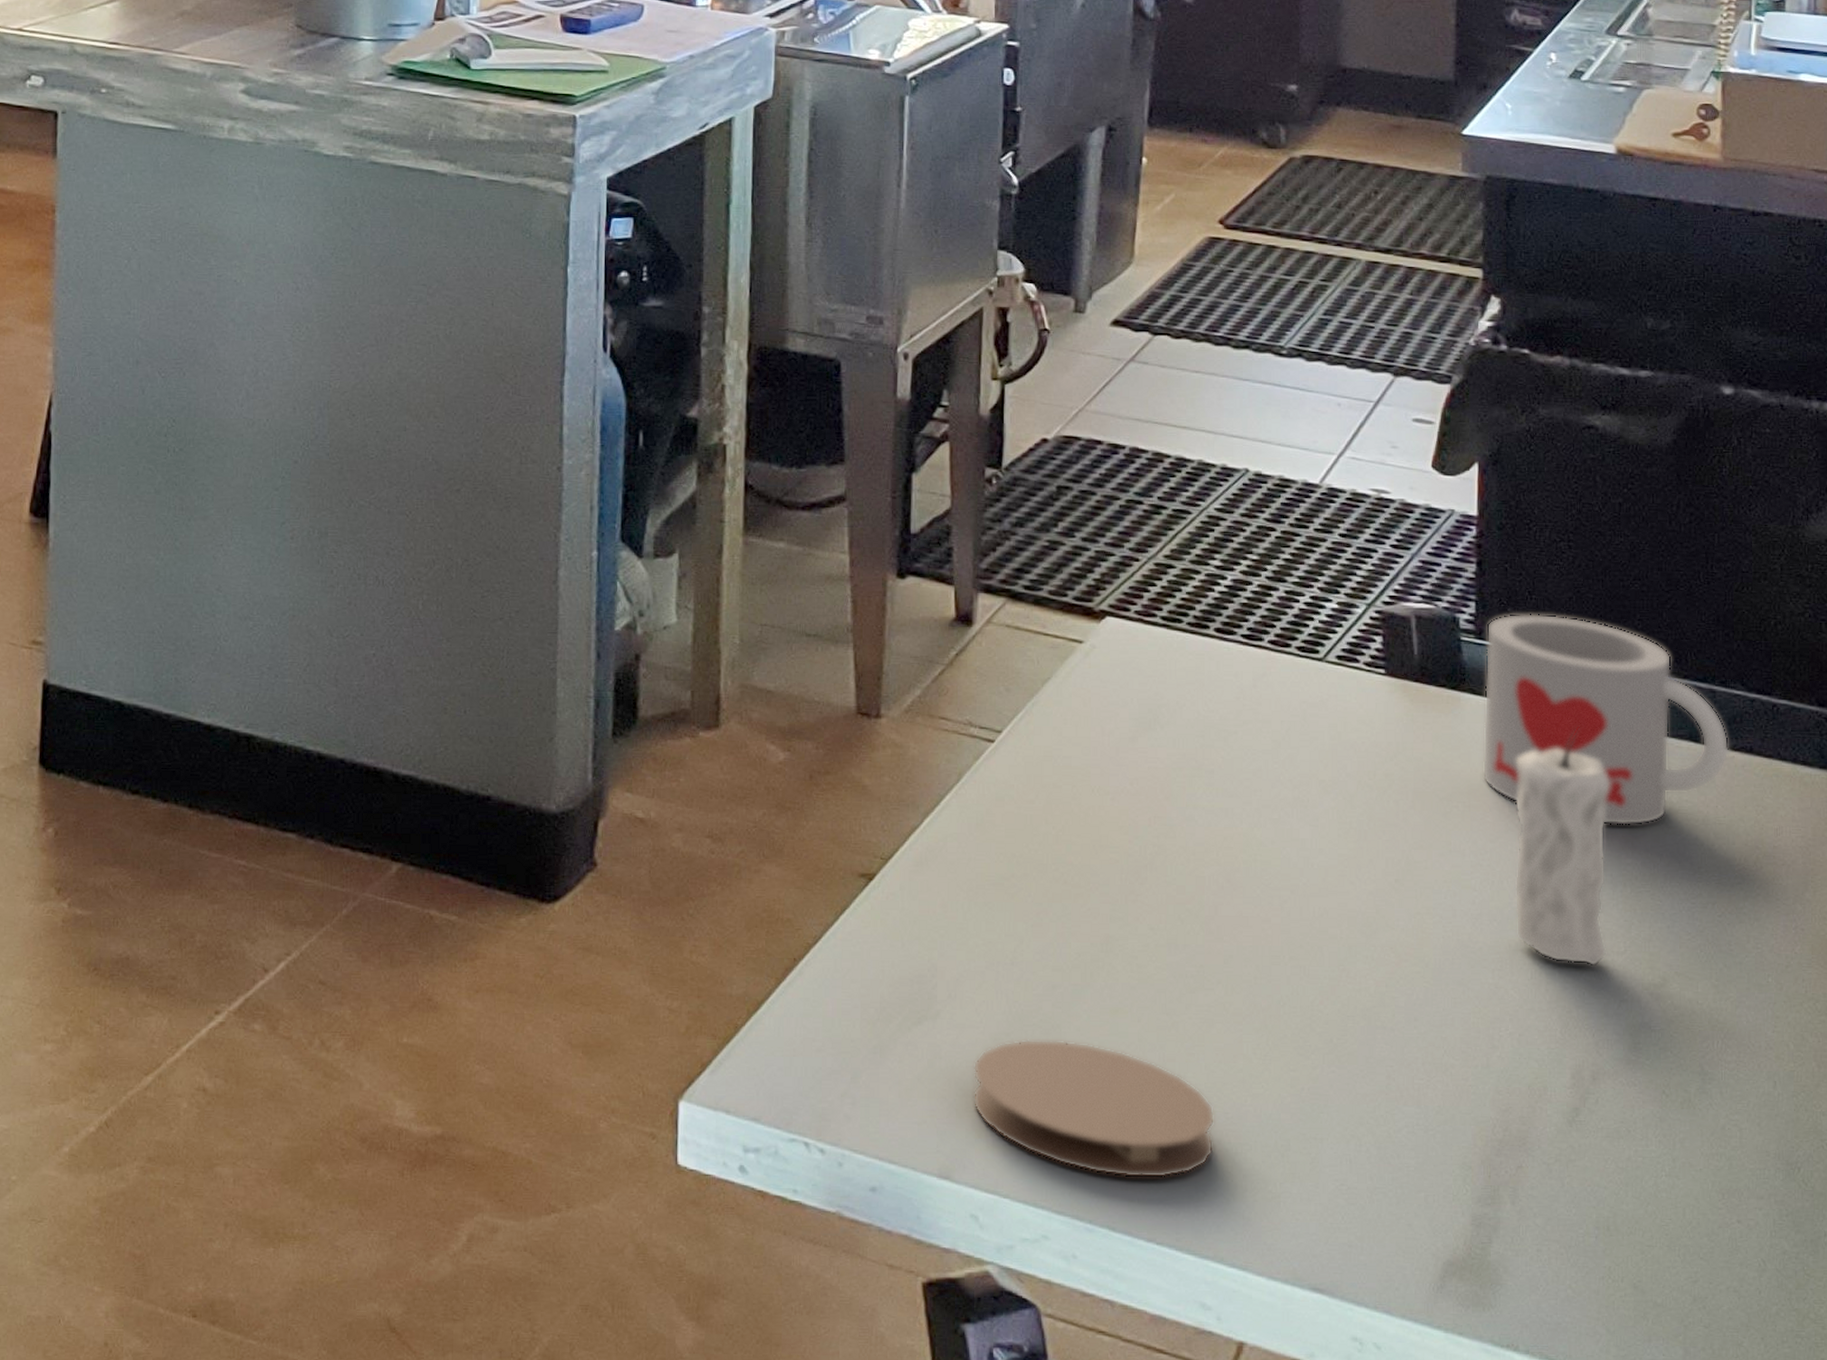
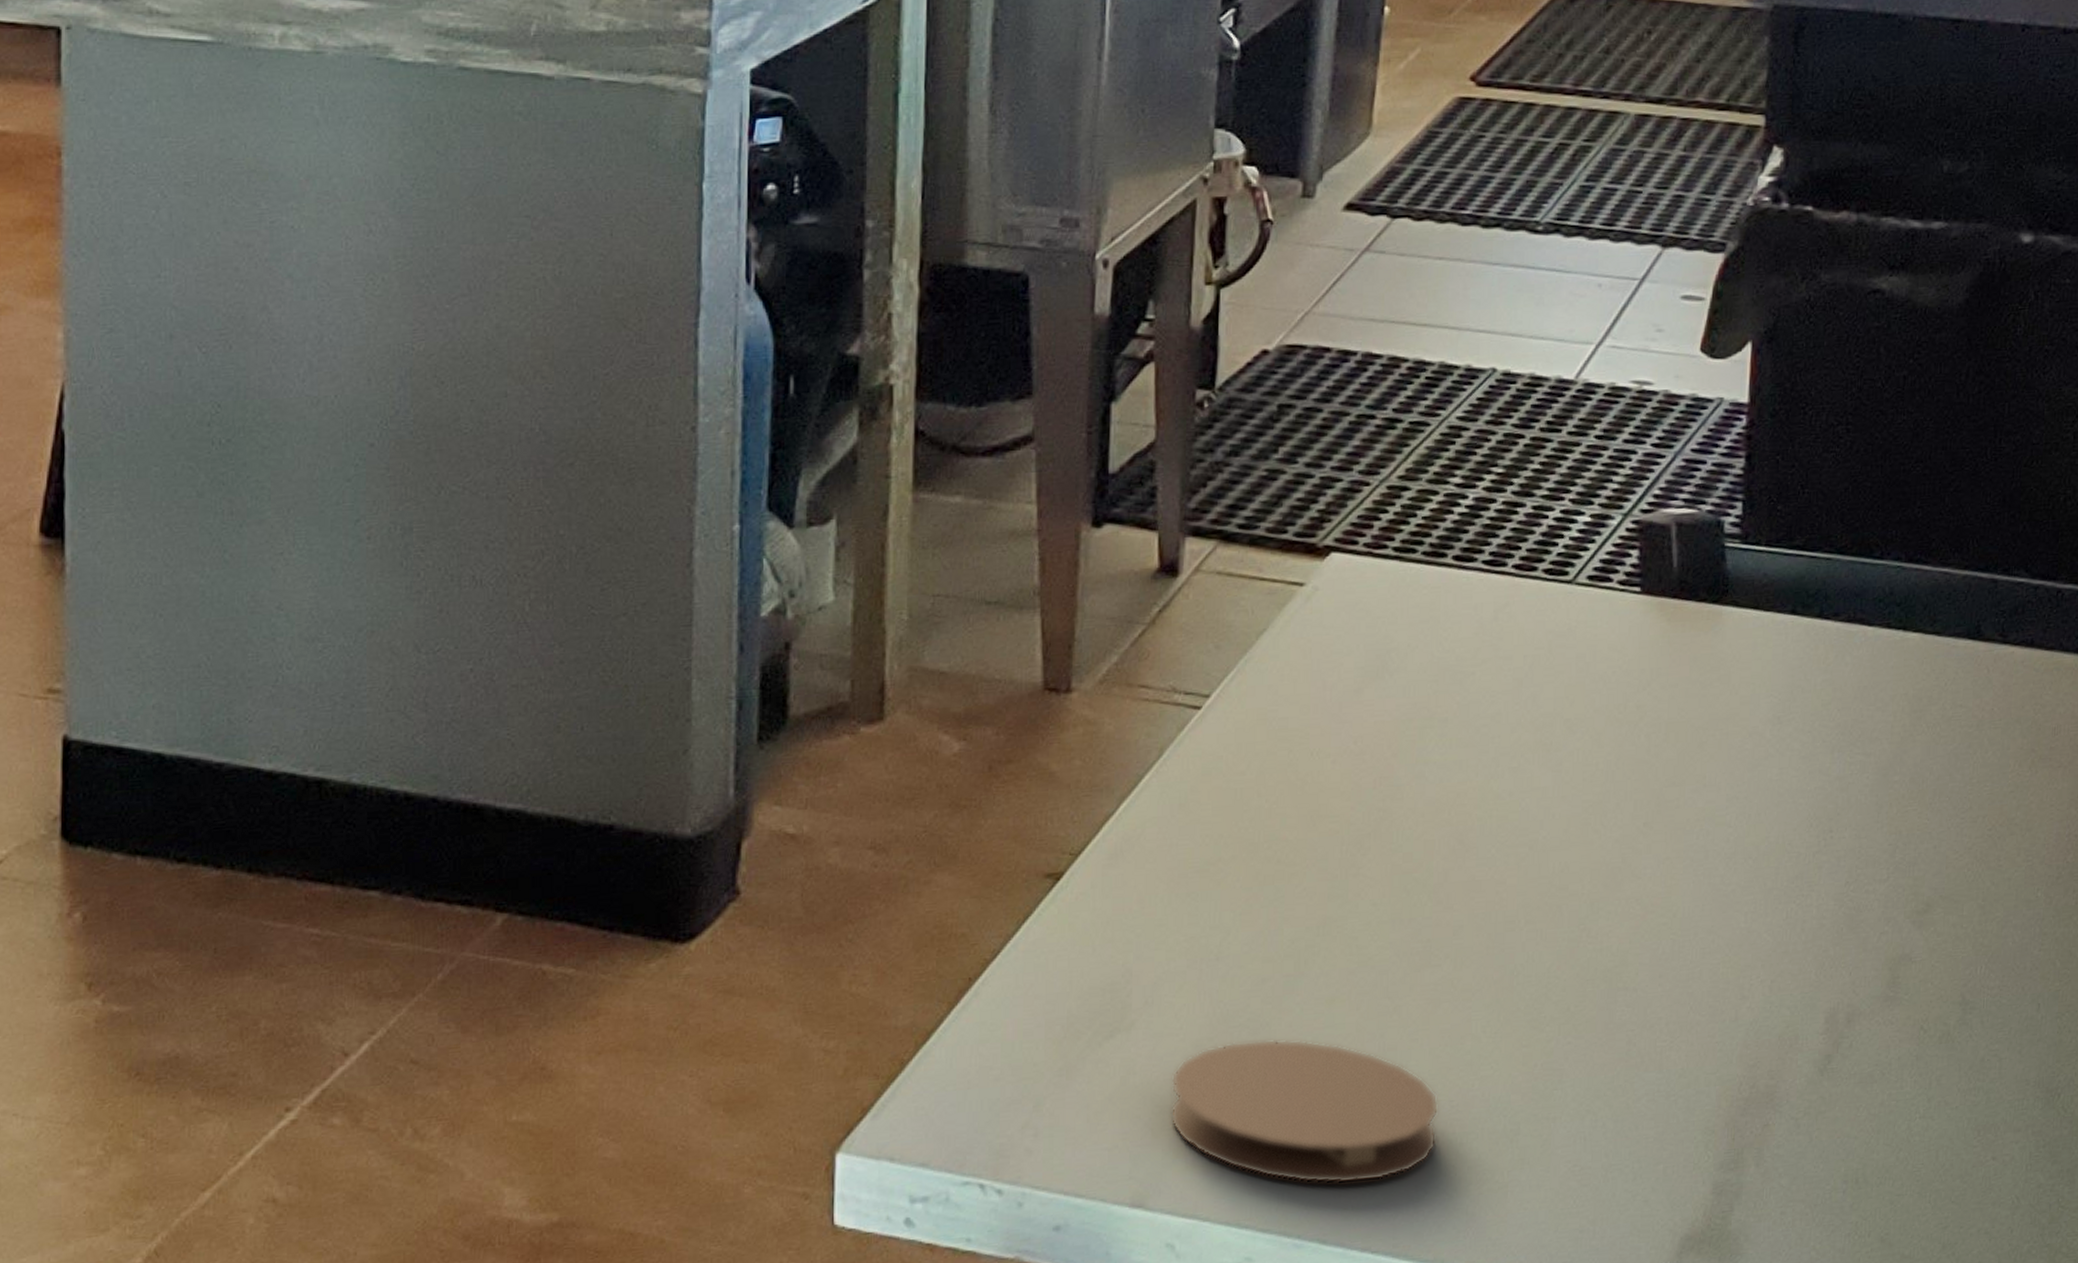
mug: present [1482,613,1729,826] -> none [1742,508,2009,742]
candle: present [1514,725,1611,967] -> none [1772,632,1881,899]

